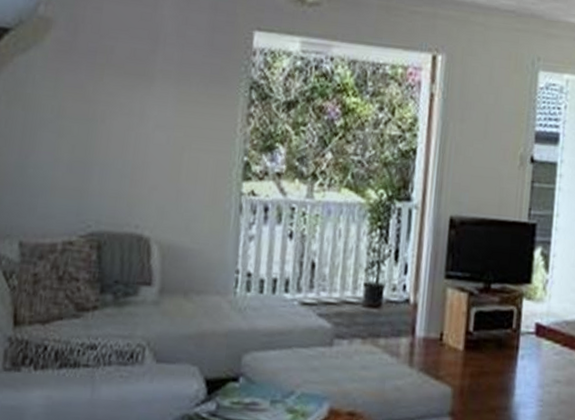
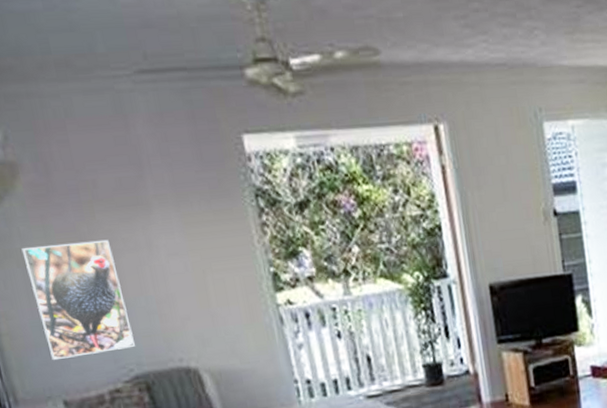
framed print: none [22,94,108,205] -> present [21,239,135,360]

